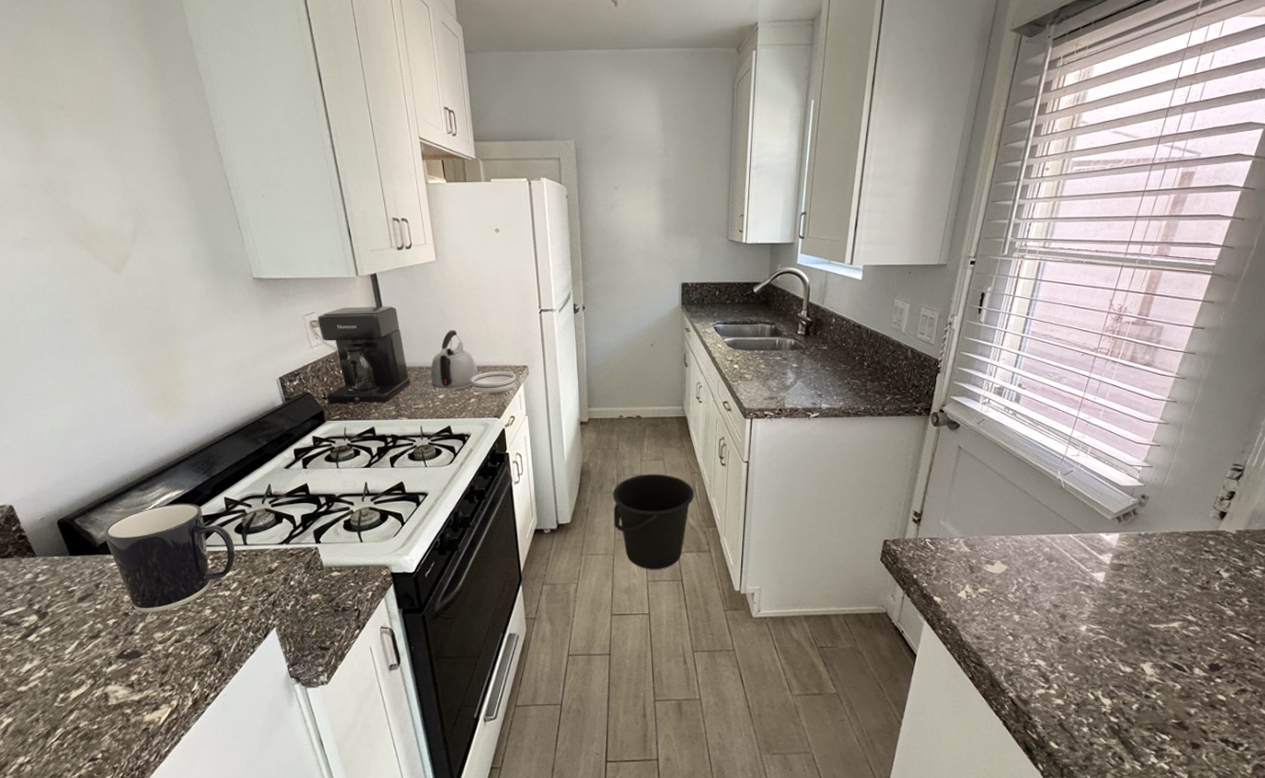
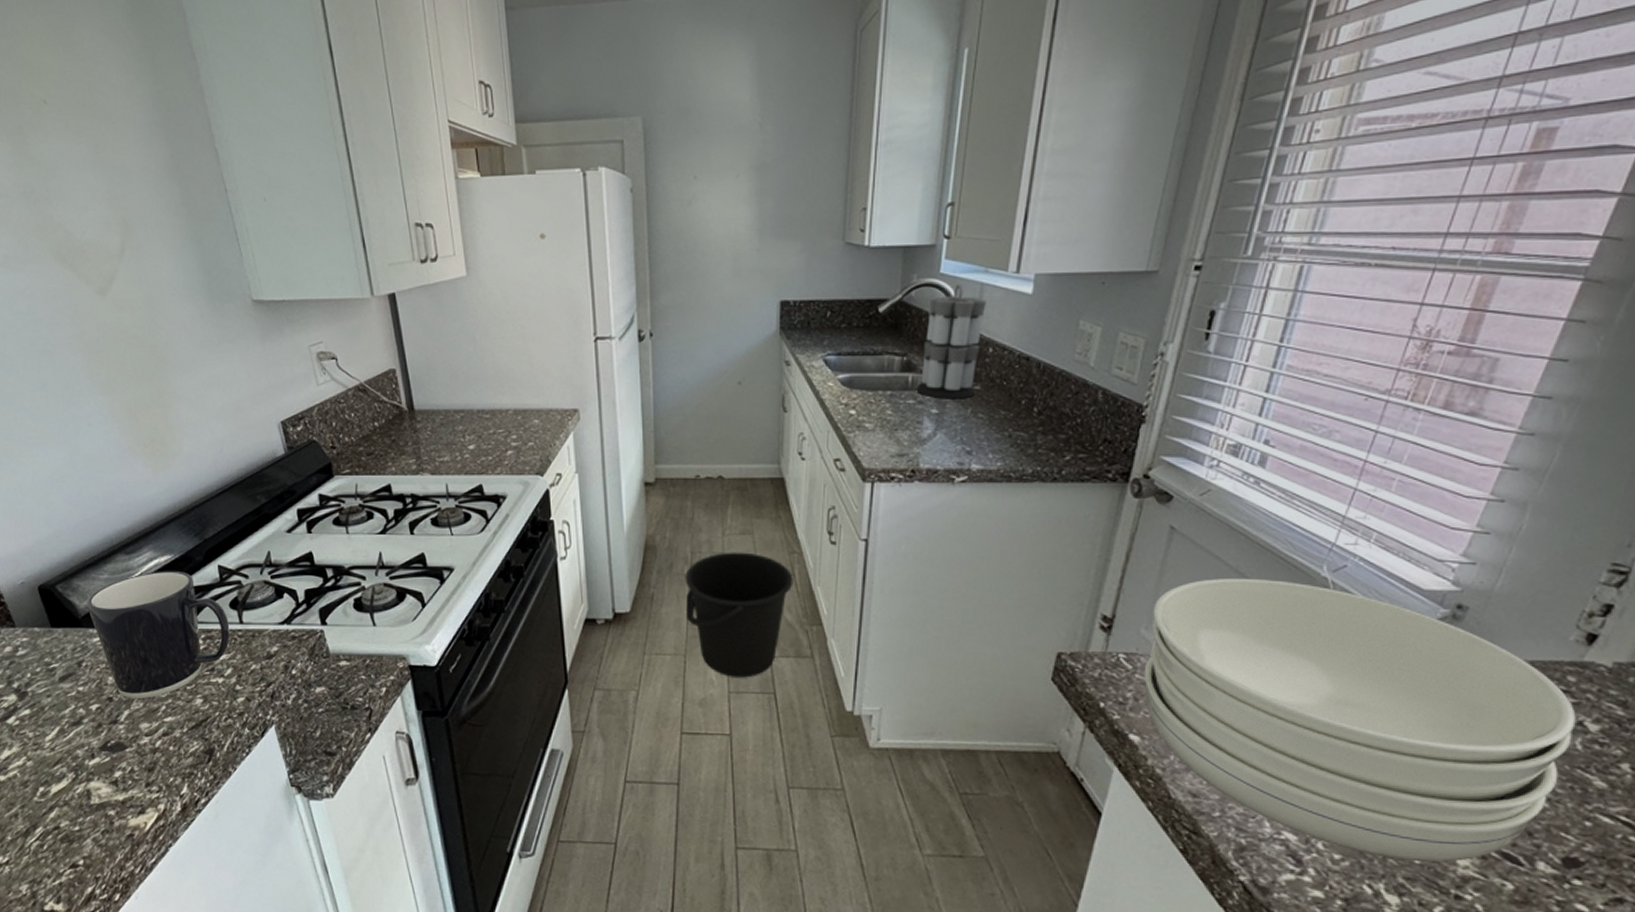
coffee maker: present [317,306,411,403] -> none [325,334,435,454]
kettle: present [431,330,478,391] -> none [459,363,517,440]
bowl: present [471,371,516,396] -> none [508,416,564,447]
spice rack: none [781,272,830,357] -> present [916,284,986,399]
bowl: none [943,481,1215,674] -> present [1144,577,1576,862]

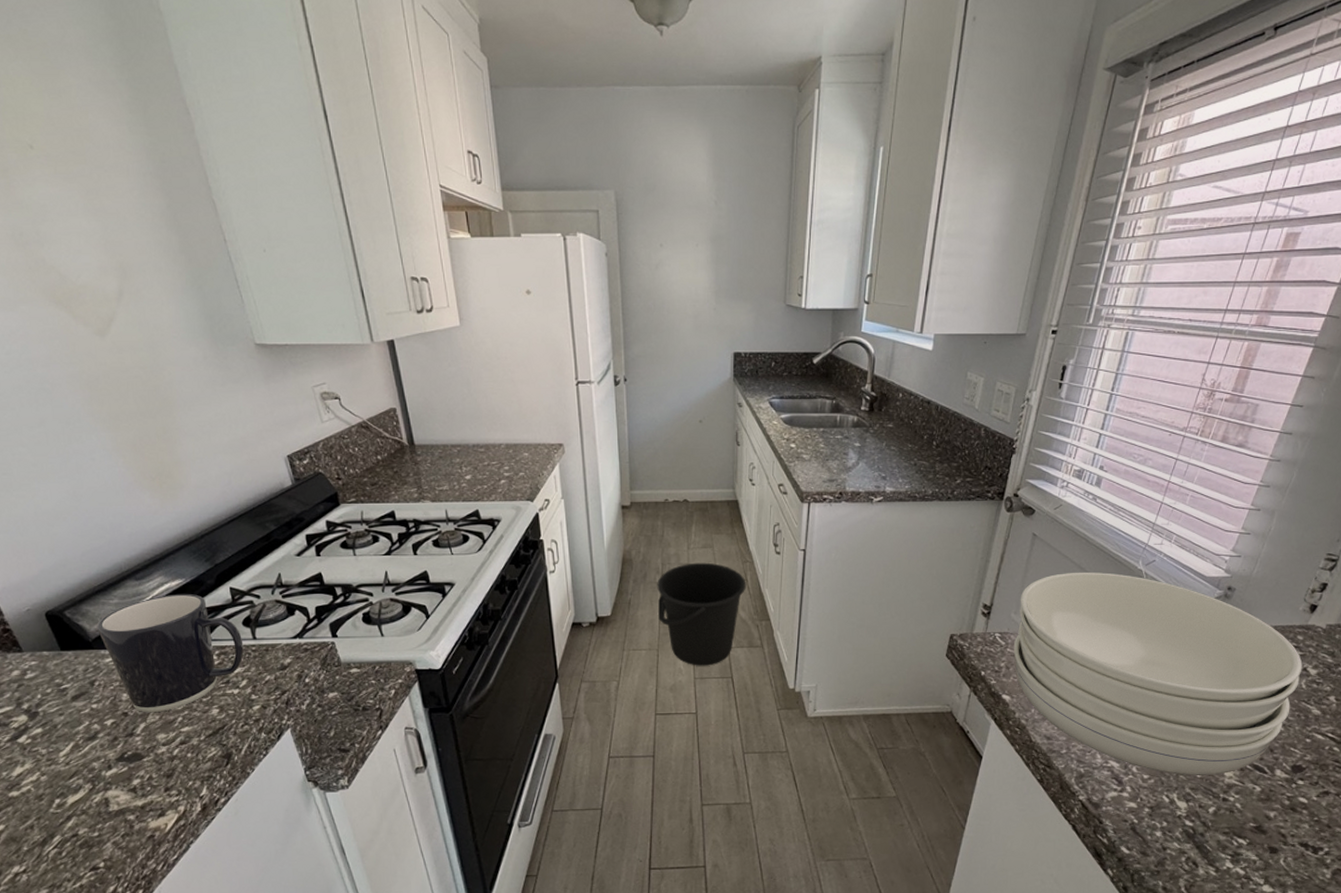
spice rack: present [916,284,986,399] -> none [843,341,897,435]

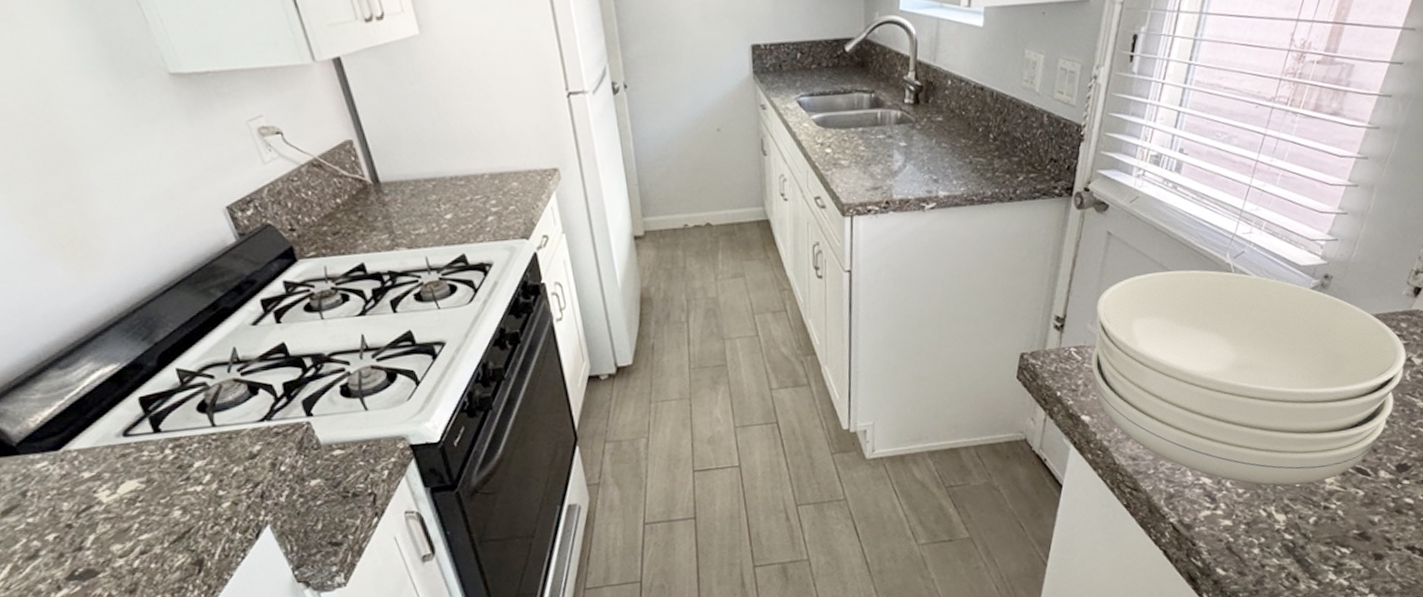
mug: present [96,594,244,712] -> none [19,380,203,522]
bucket: present [657,562,746,666] -> none [683,294,786,413]

